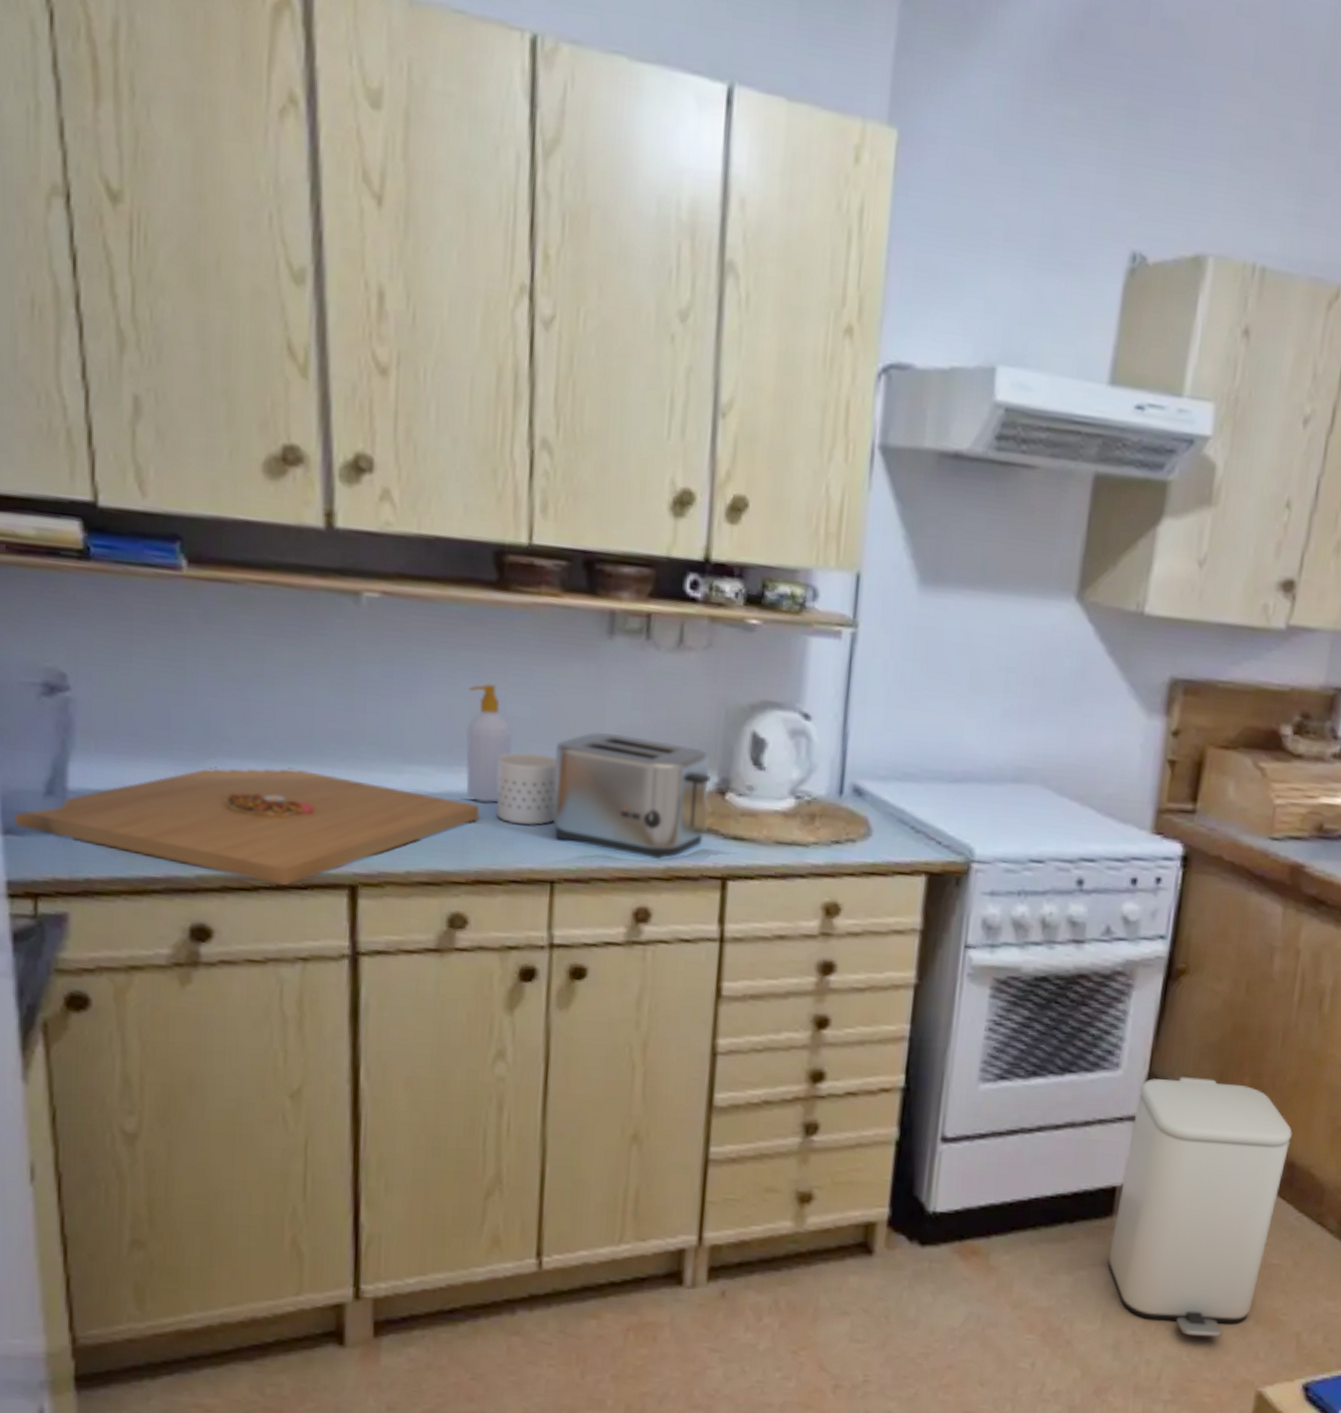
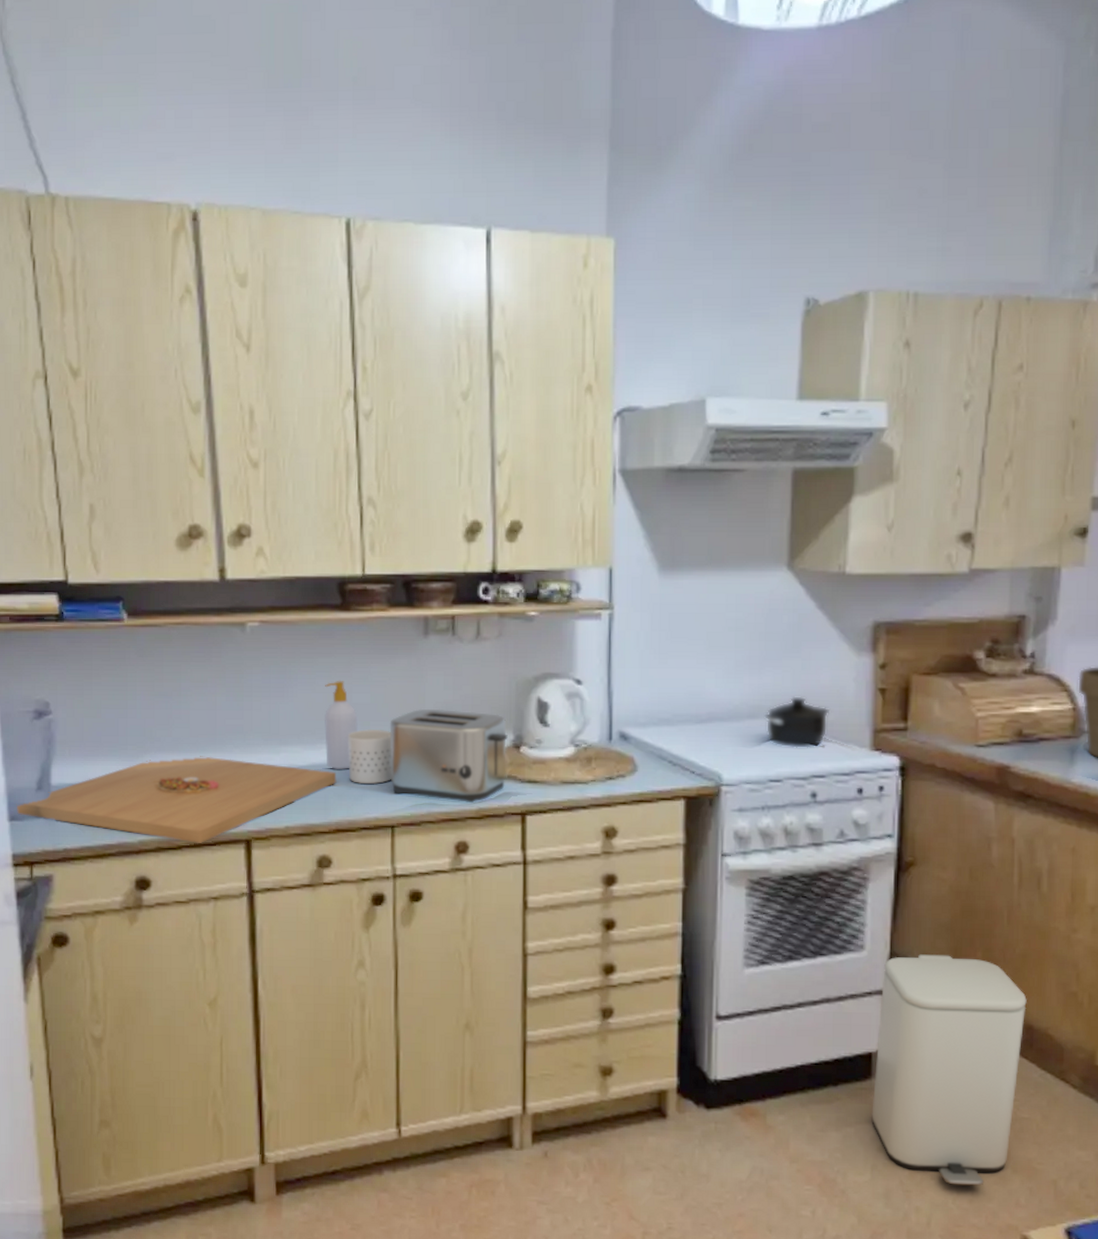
saucepan: none [1031,759,1108,825] -> present [764,696,829,748]

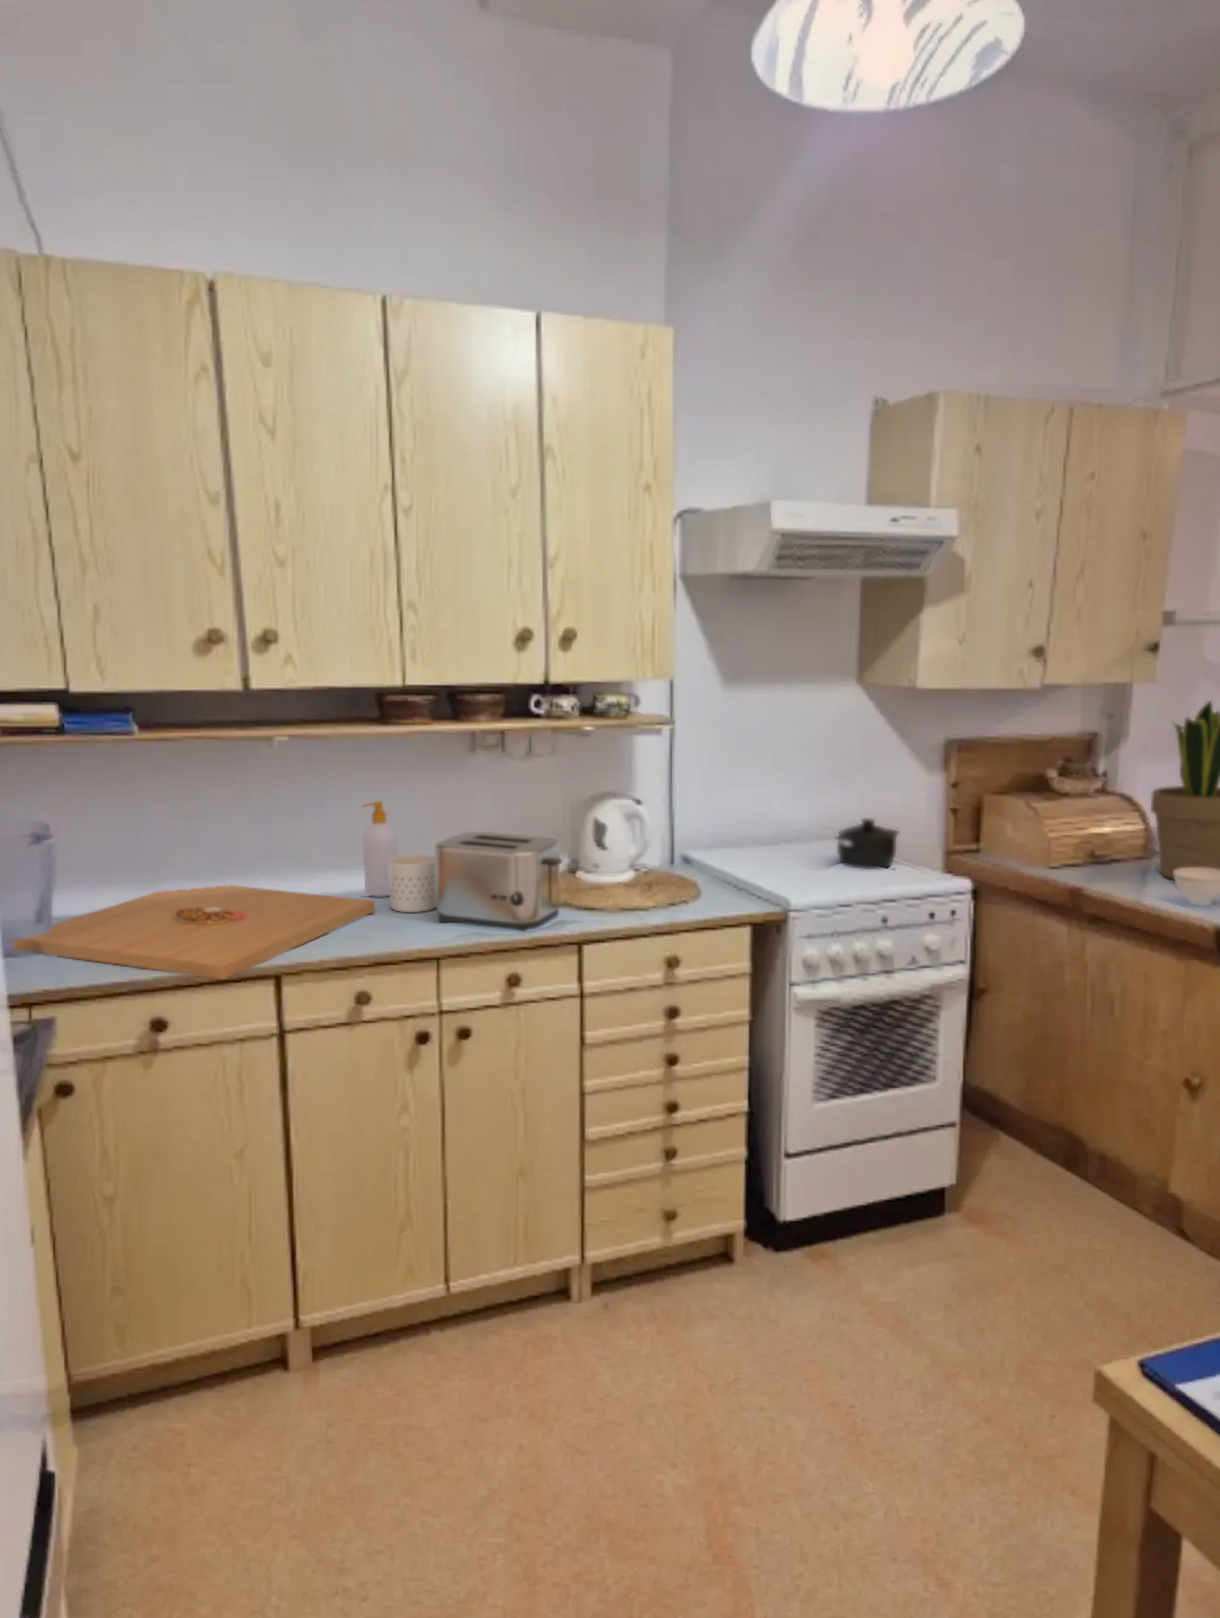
pedal bin: present [871,954,1027,1186] -> none [945,1084,1100,1321]

